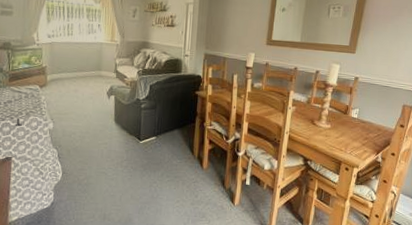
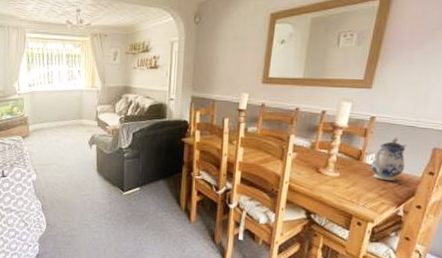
teapot: none [356,94,383,133] -> present [371,136,406,181]

